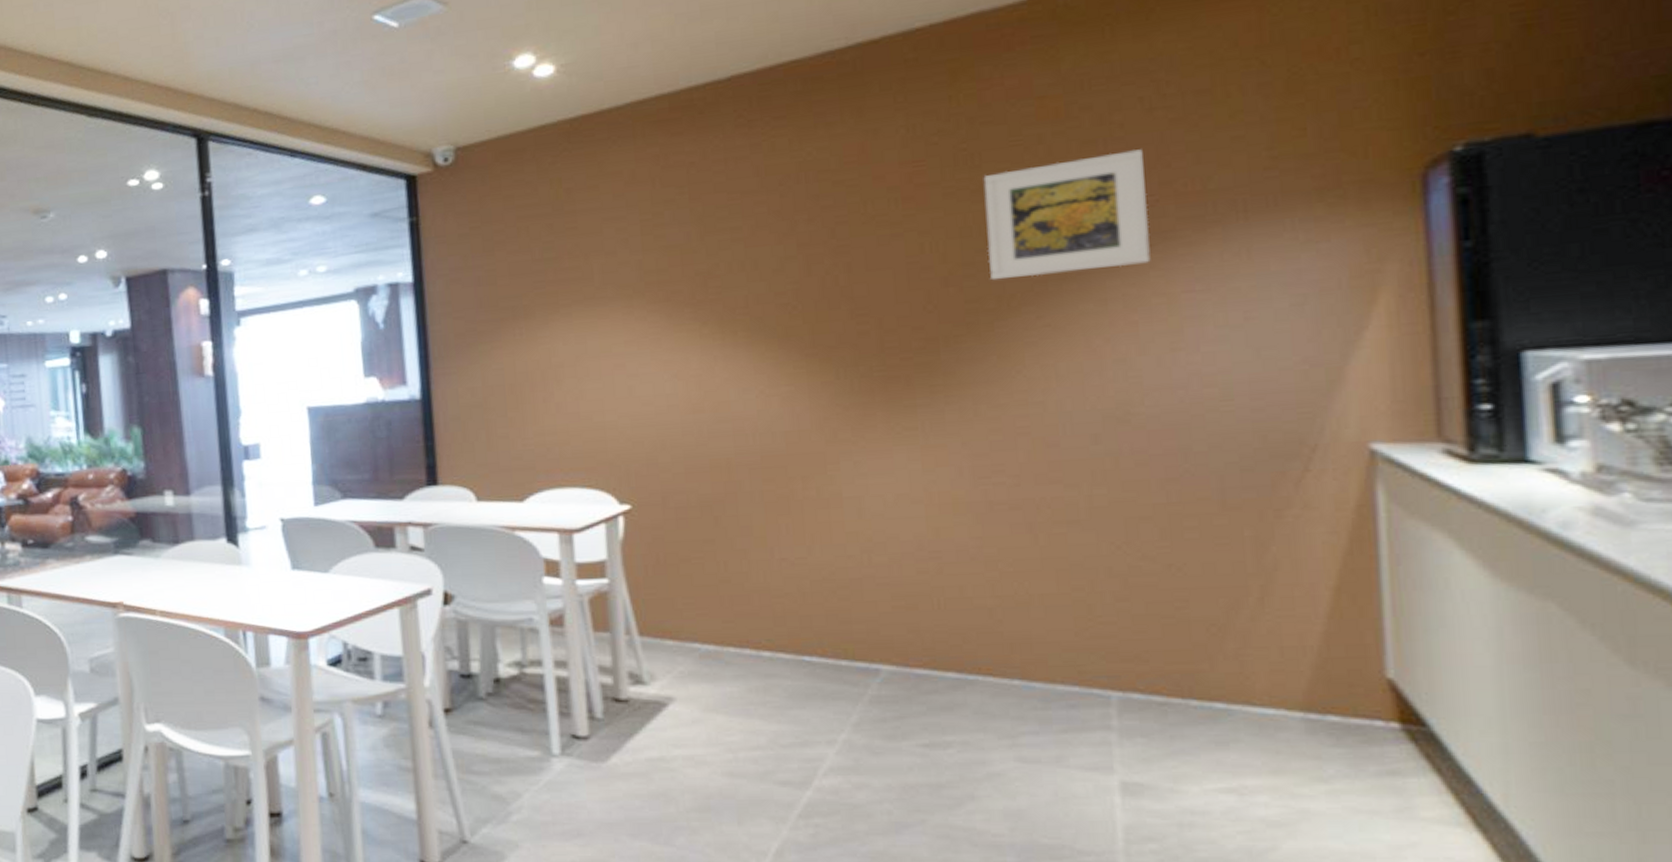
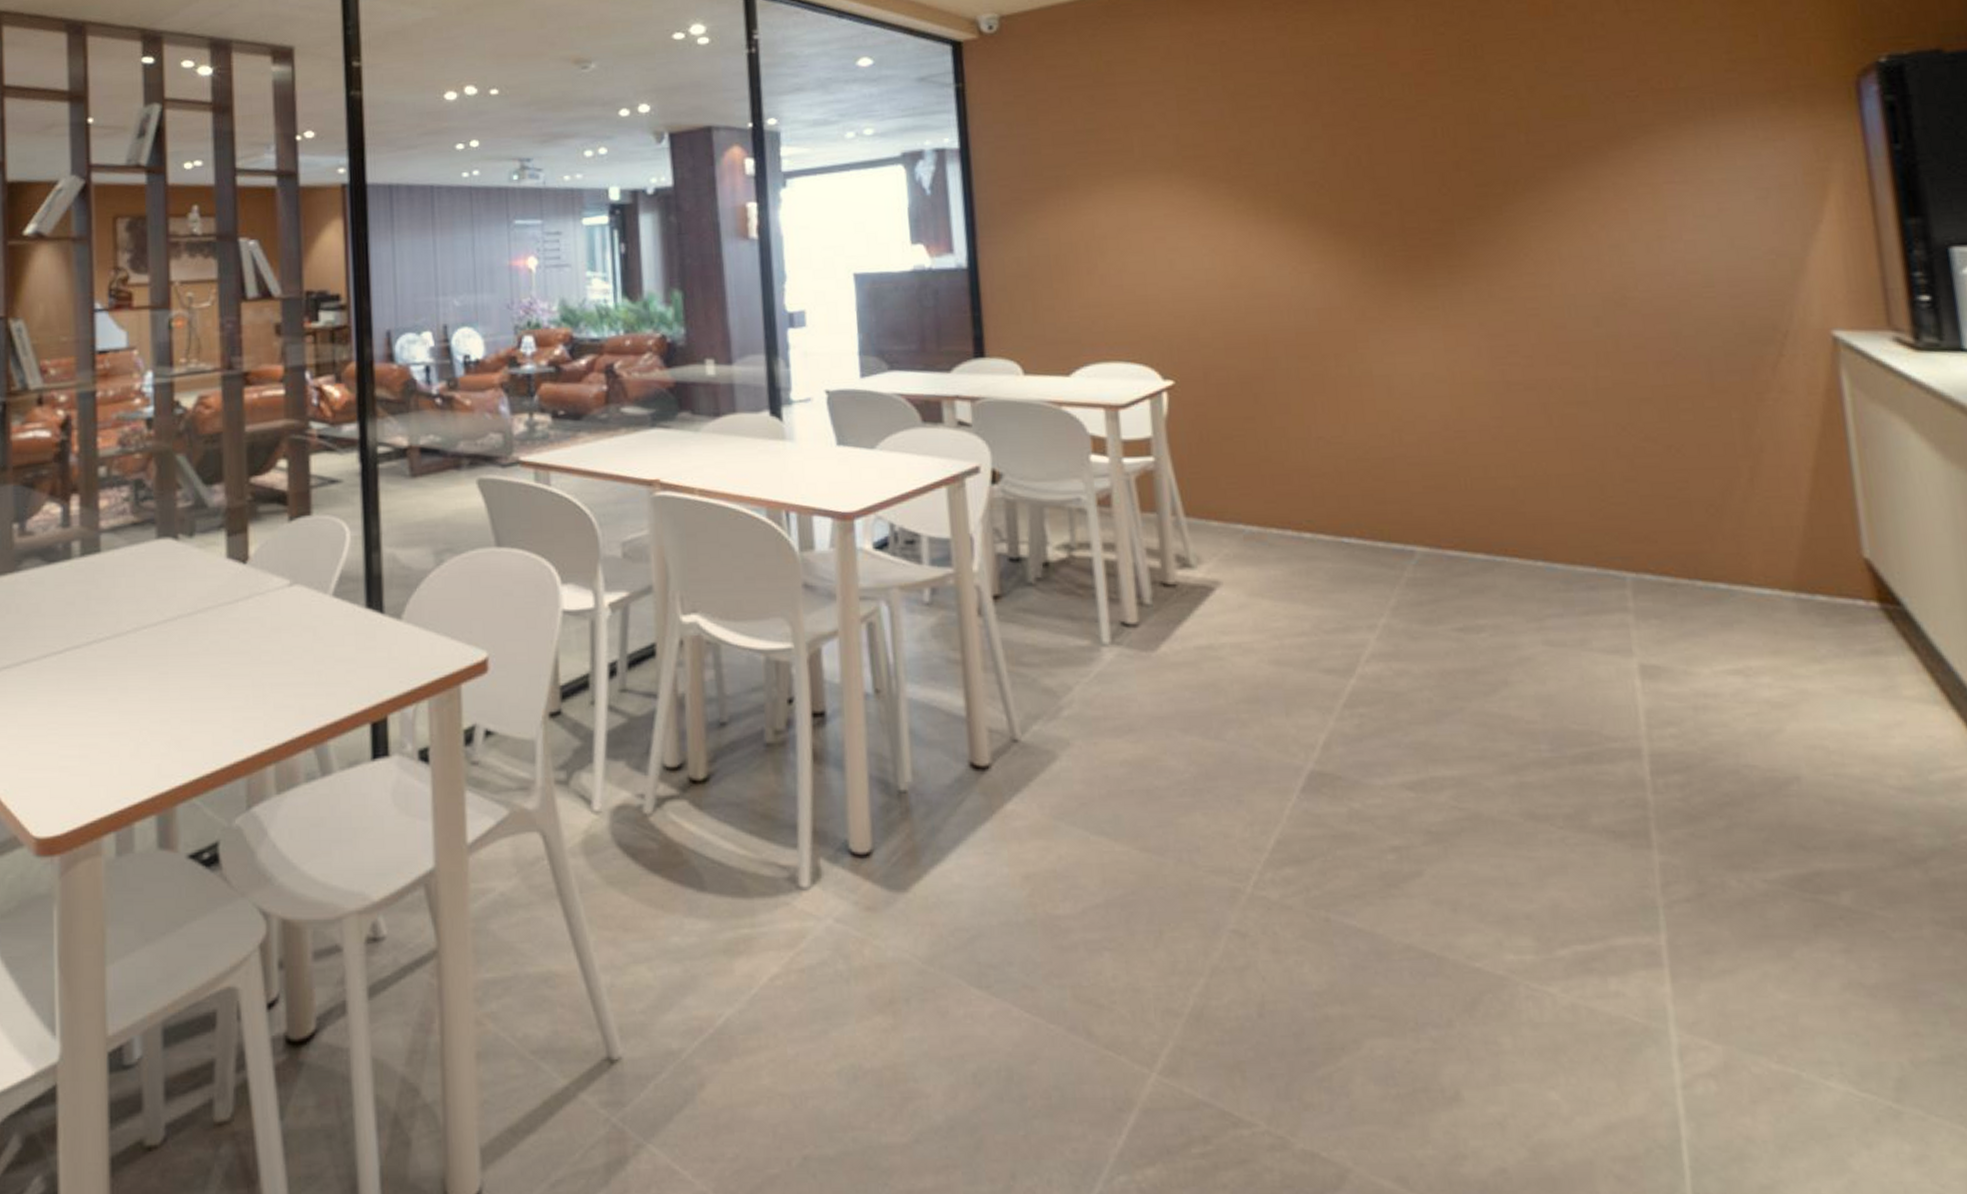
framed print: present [983,149,1151,281] -> none [1485,48,1635,166]

